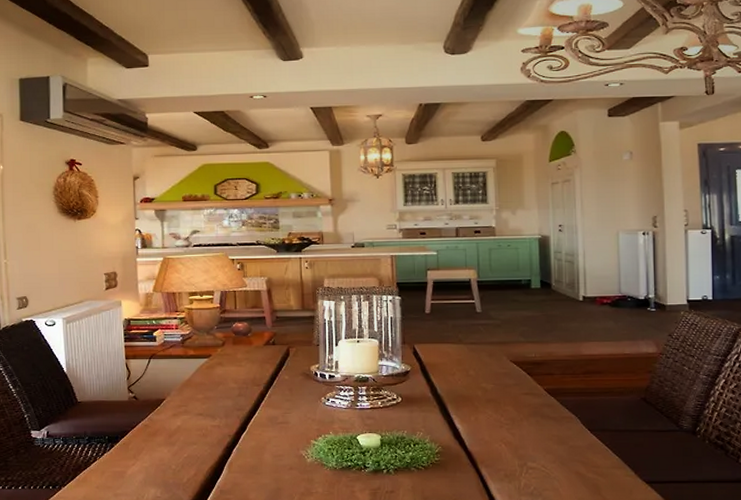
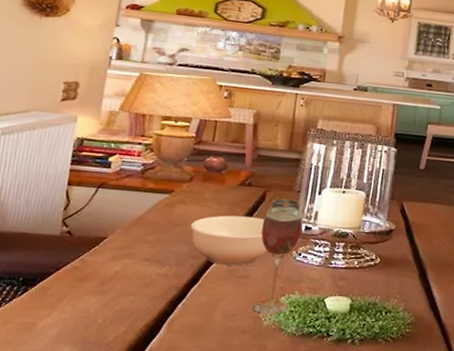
bowl: none [230,370,300,414] -> present [190,215,268,266]
wineglass: none [290,353,327,453] -> present [252,198,304,315]

